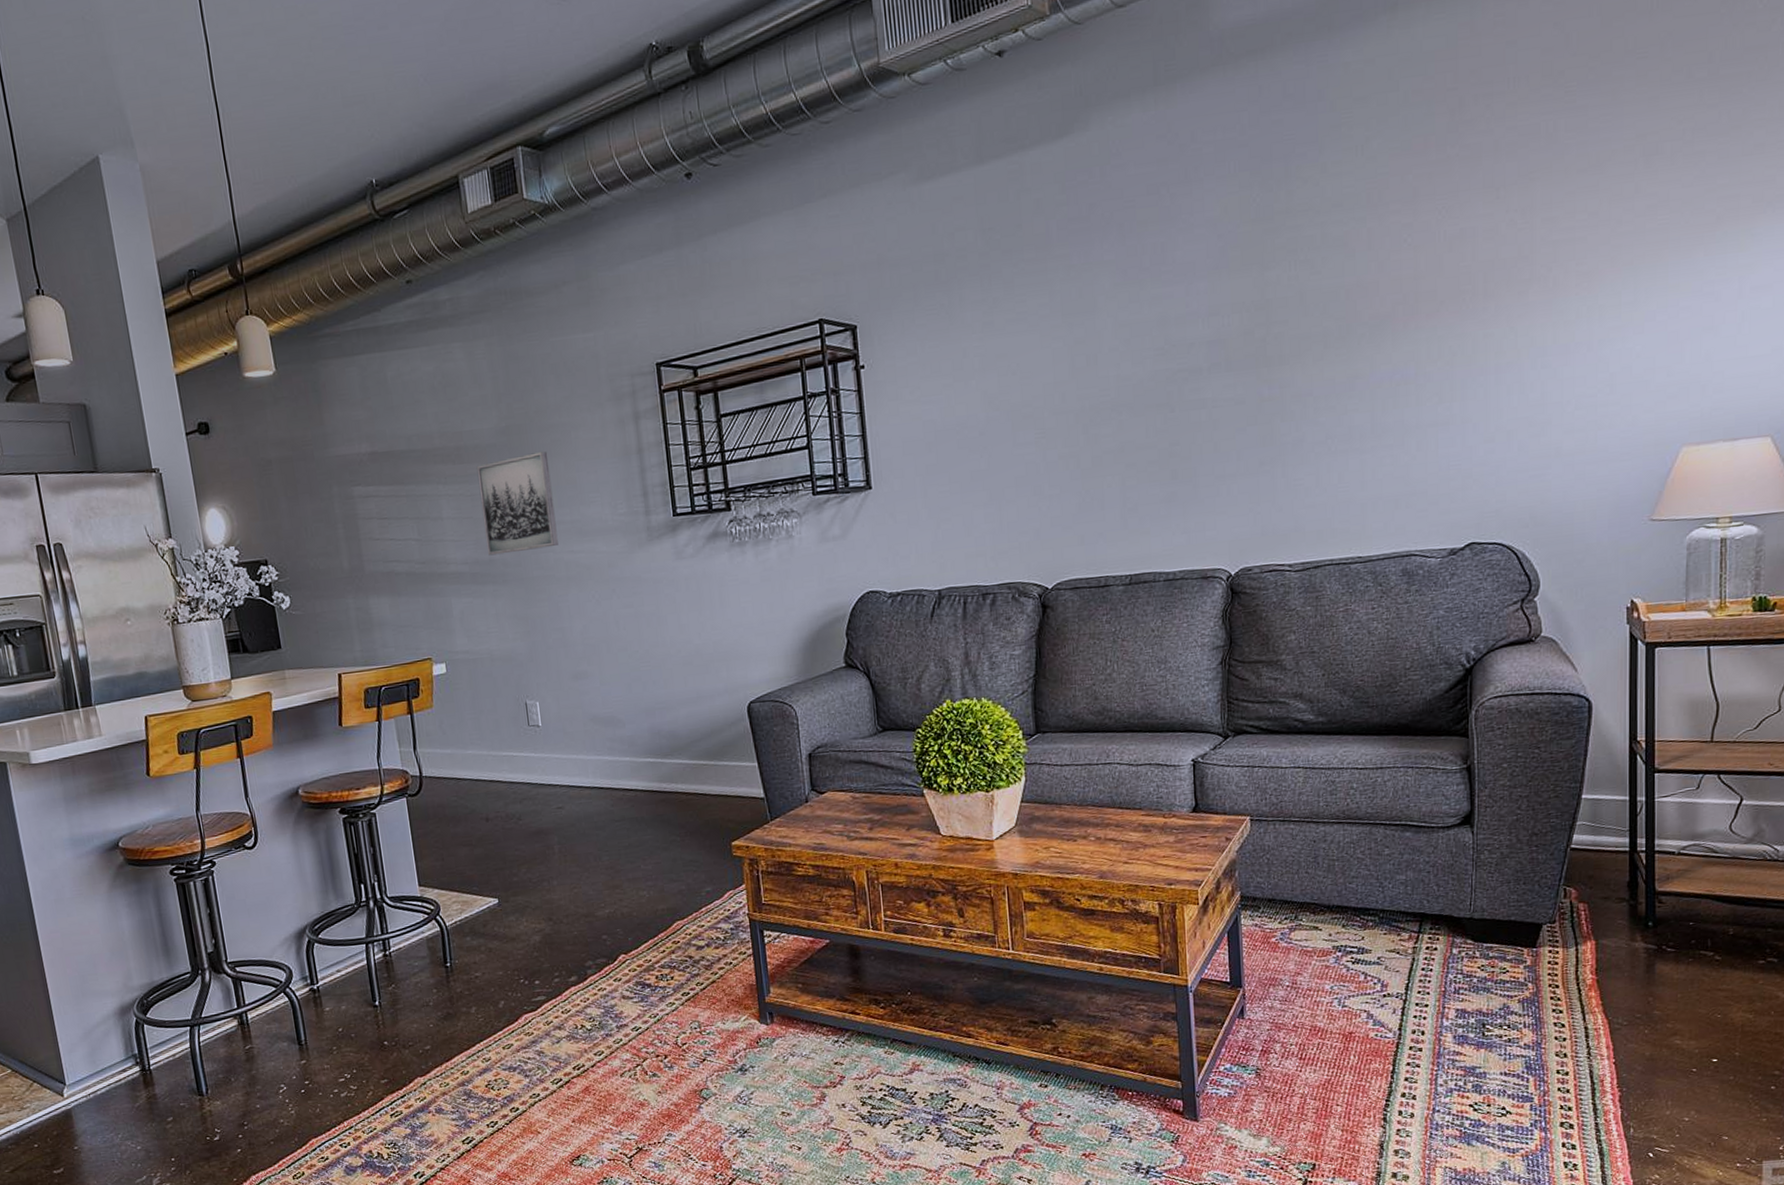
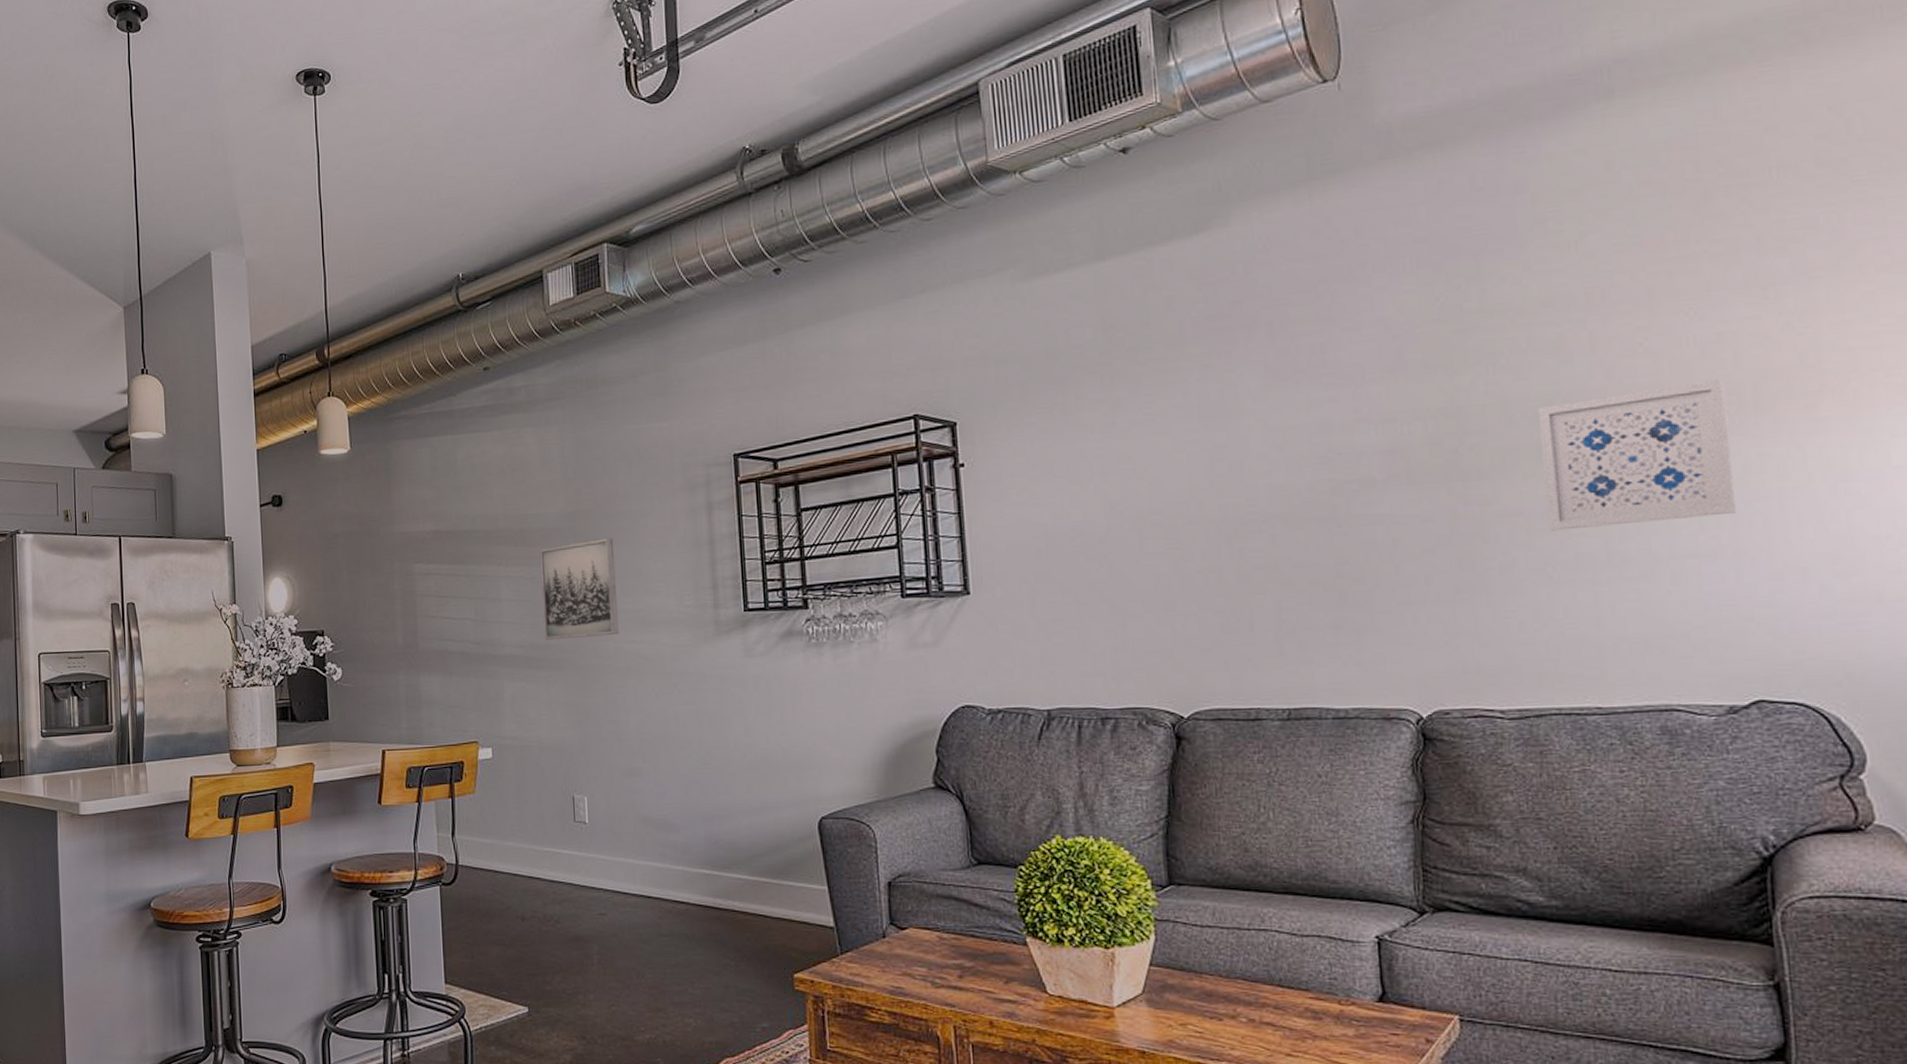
wall art: none [1327,270,1465,408] -> present [1537,379,1736,531]

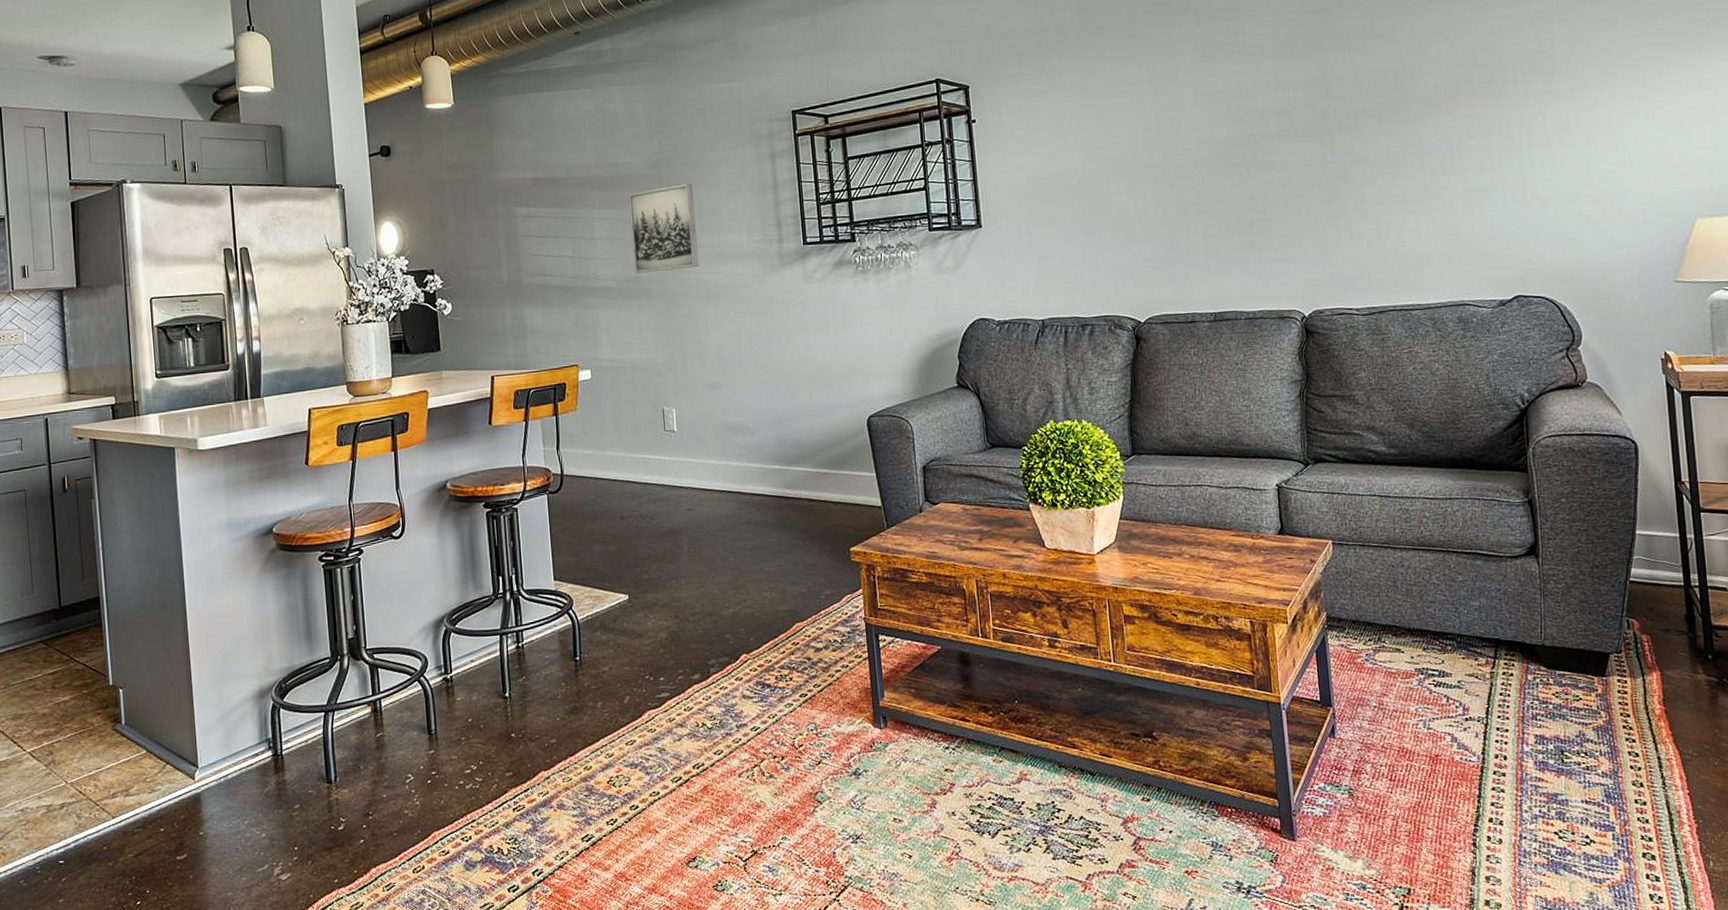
wall art: present [1537,379,1736,531] -> none [1378,60,1503,173]

